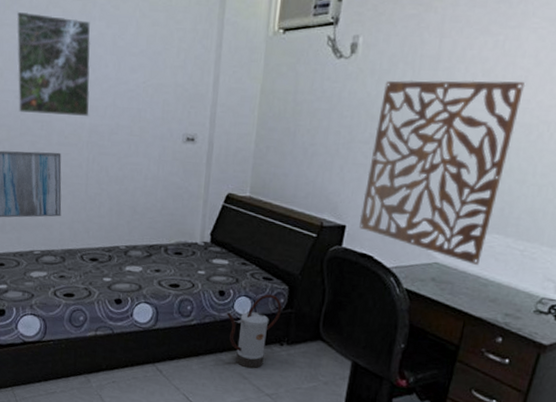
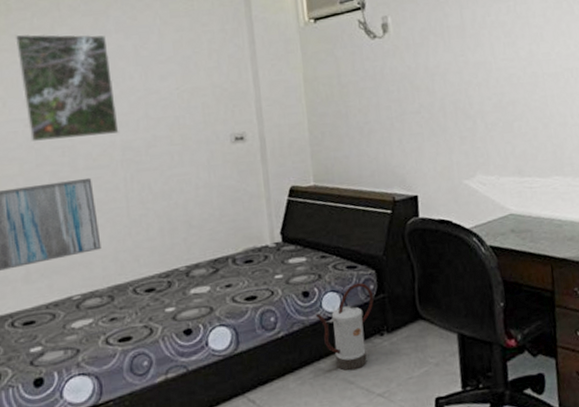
wall panel: present [358,80,525,265] -> none [422,37,549,209]

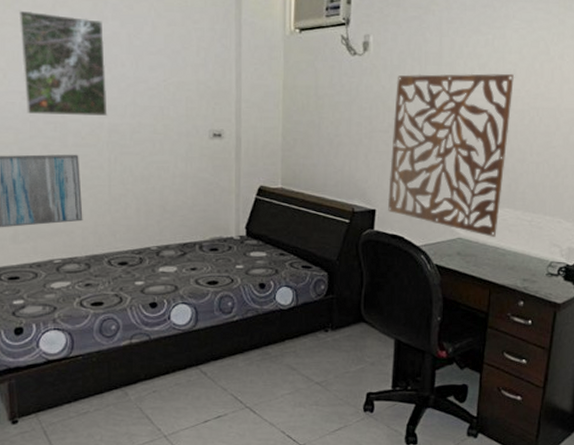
watering can: present [315,282,374,371] -> none [268,282,323,359]
wall panel: none [422,37,549,209] -> present [387,73,514,237]

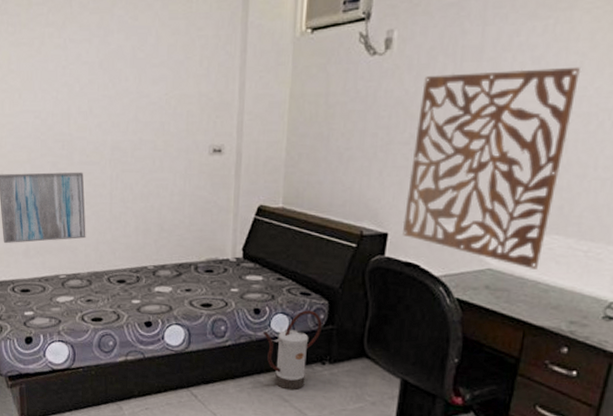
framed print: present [18,10,108,117] -> none [32,29,111,134]
watering can: none [268,282,323,359] -> present [262,310,322,391]

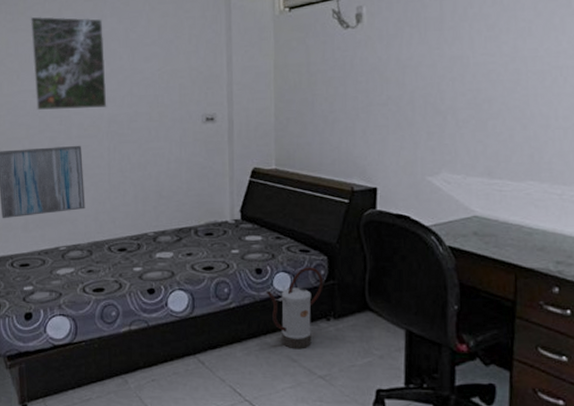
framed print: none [32,29,111,134] -> present [30,16,107,110]
wall panel: present [401,67,580,269] -> none [389,32,529,214]

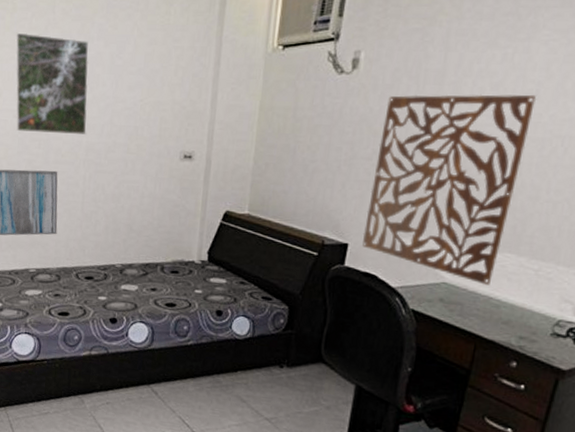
watering can: present [266,267,323,350] -> none [223,314,282,392]
wall panel: none [389,32,529,214] -> present [361,94,536,285]

